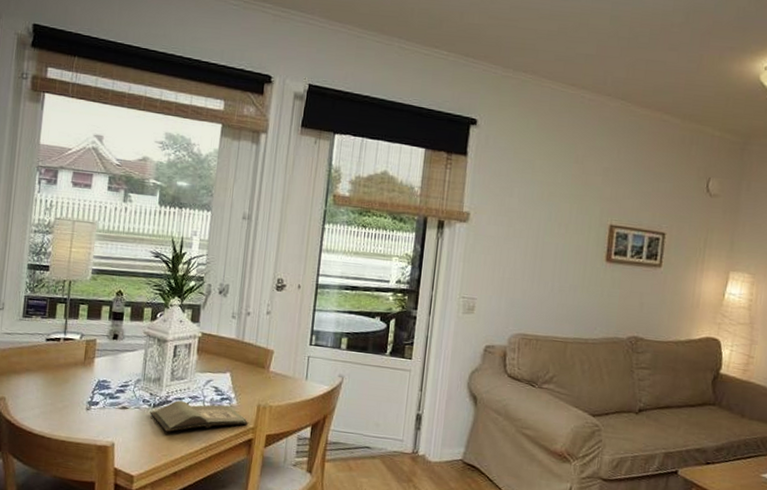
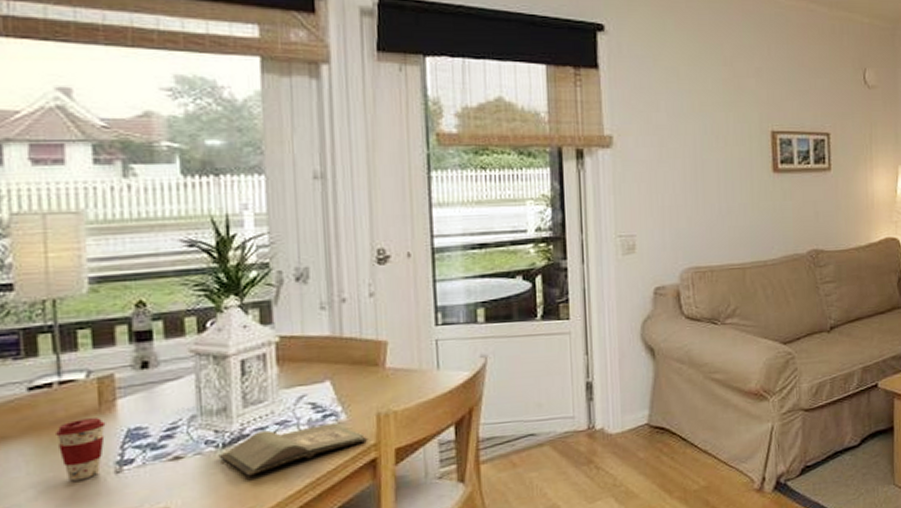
coffee cup: none [57,367,86,410] -> present [56,418,106,481]

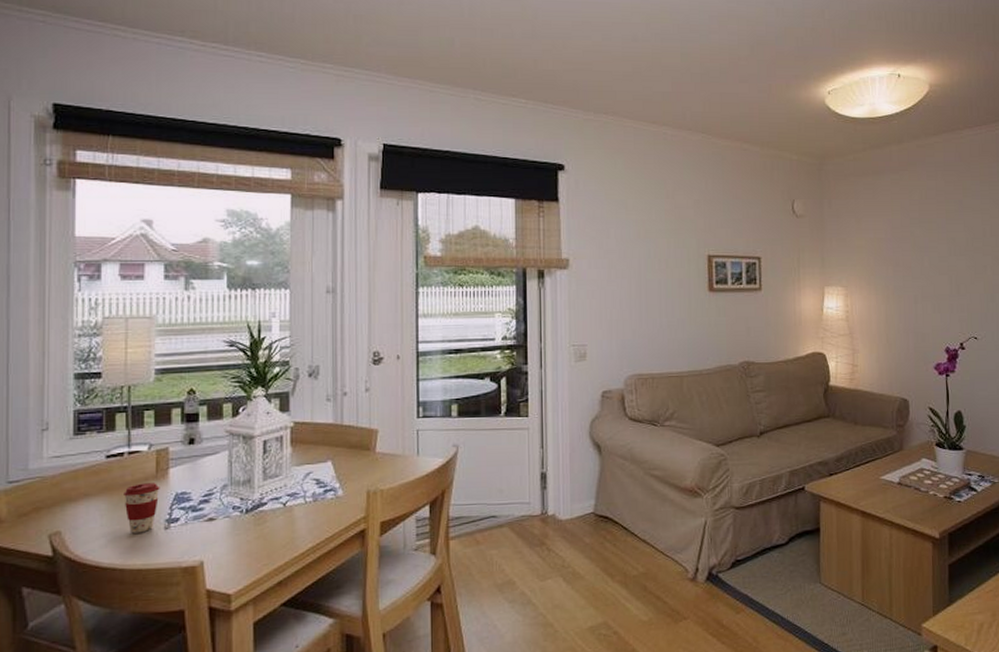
hardback book: present [218,423,368,476] -> none [242,497,359,538]

